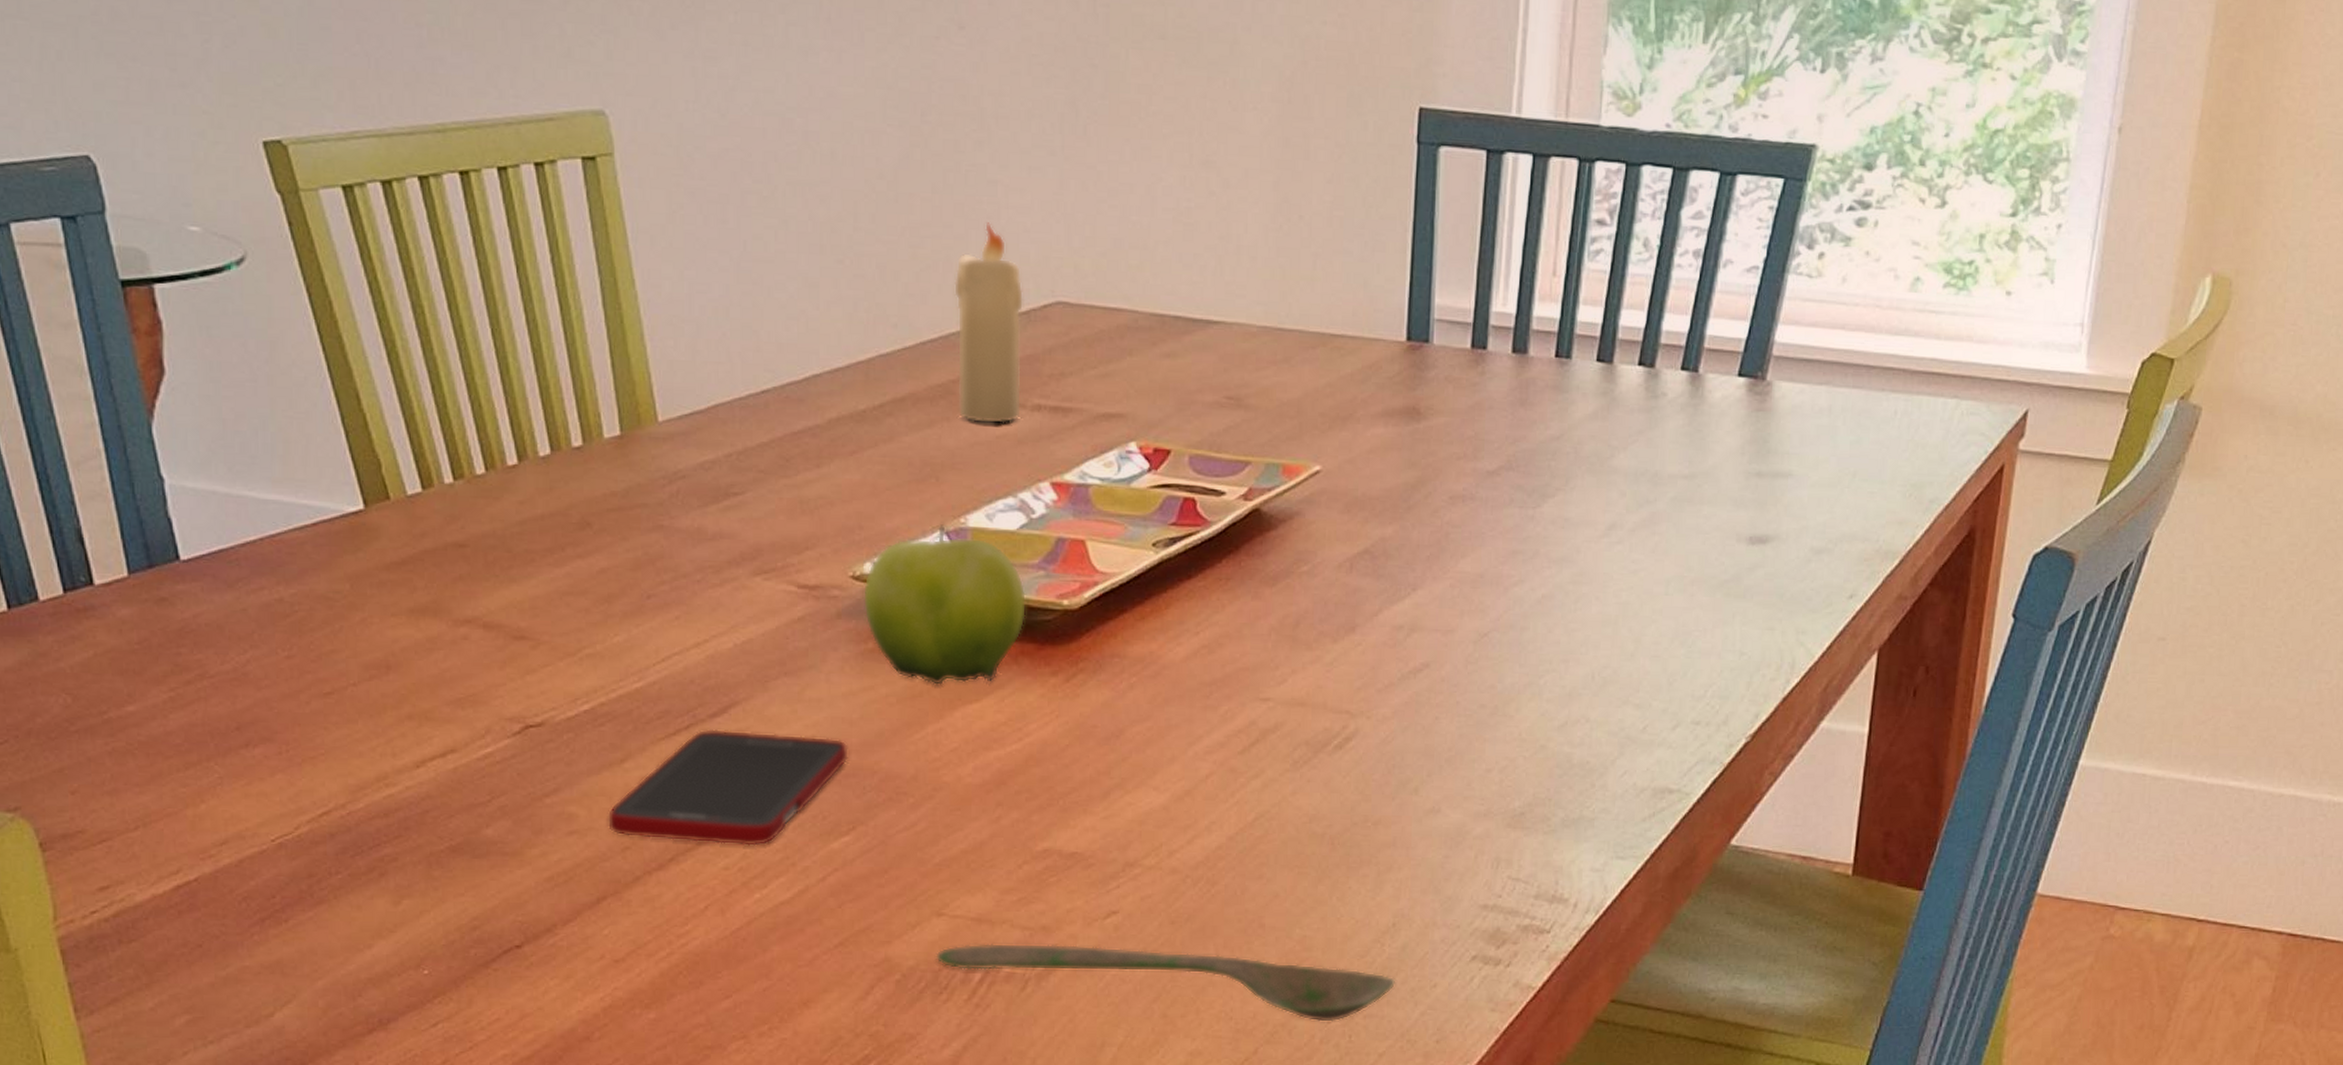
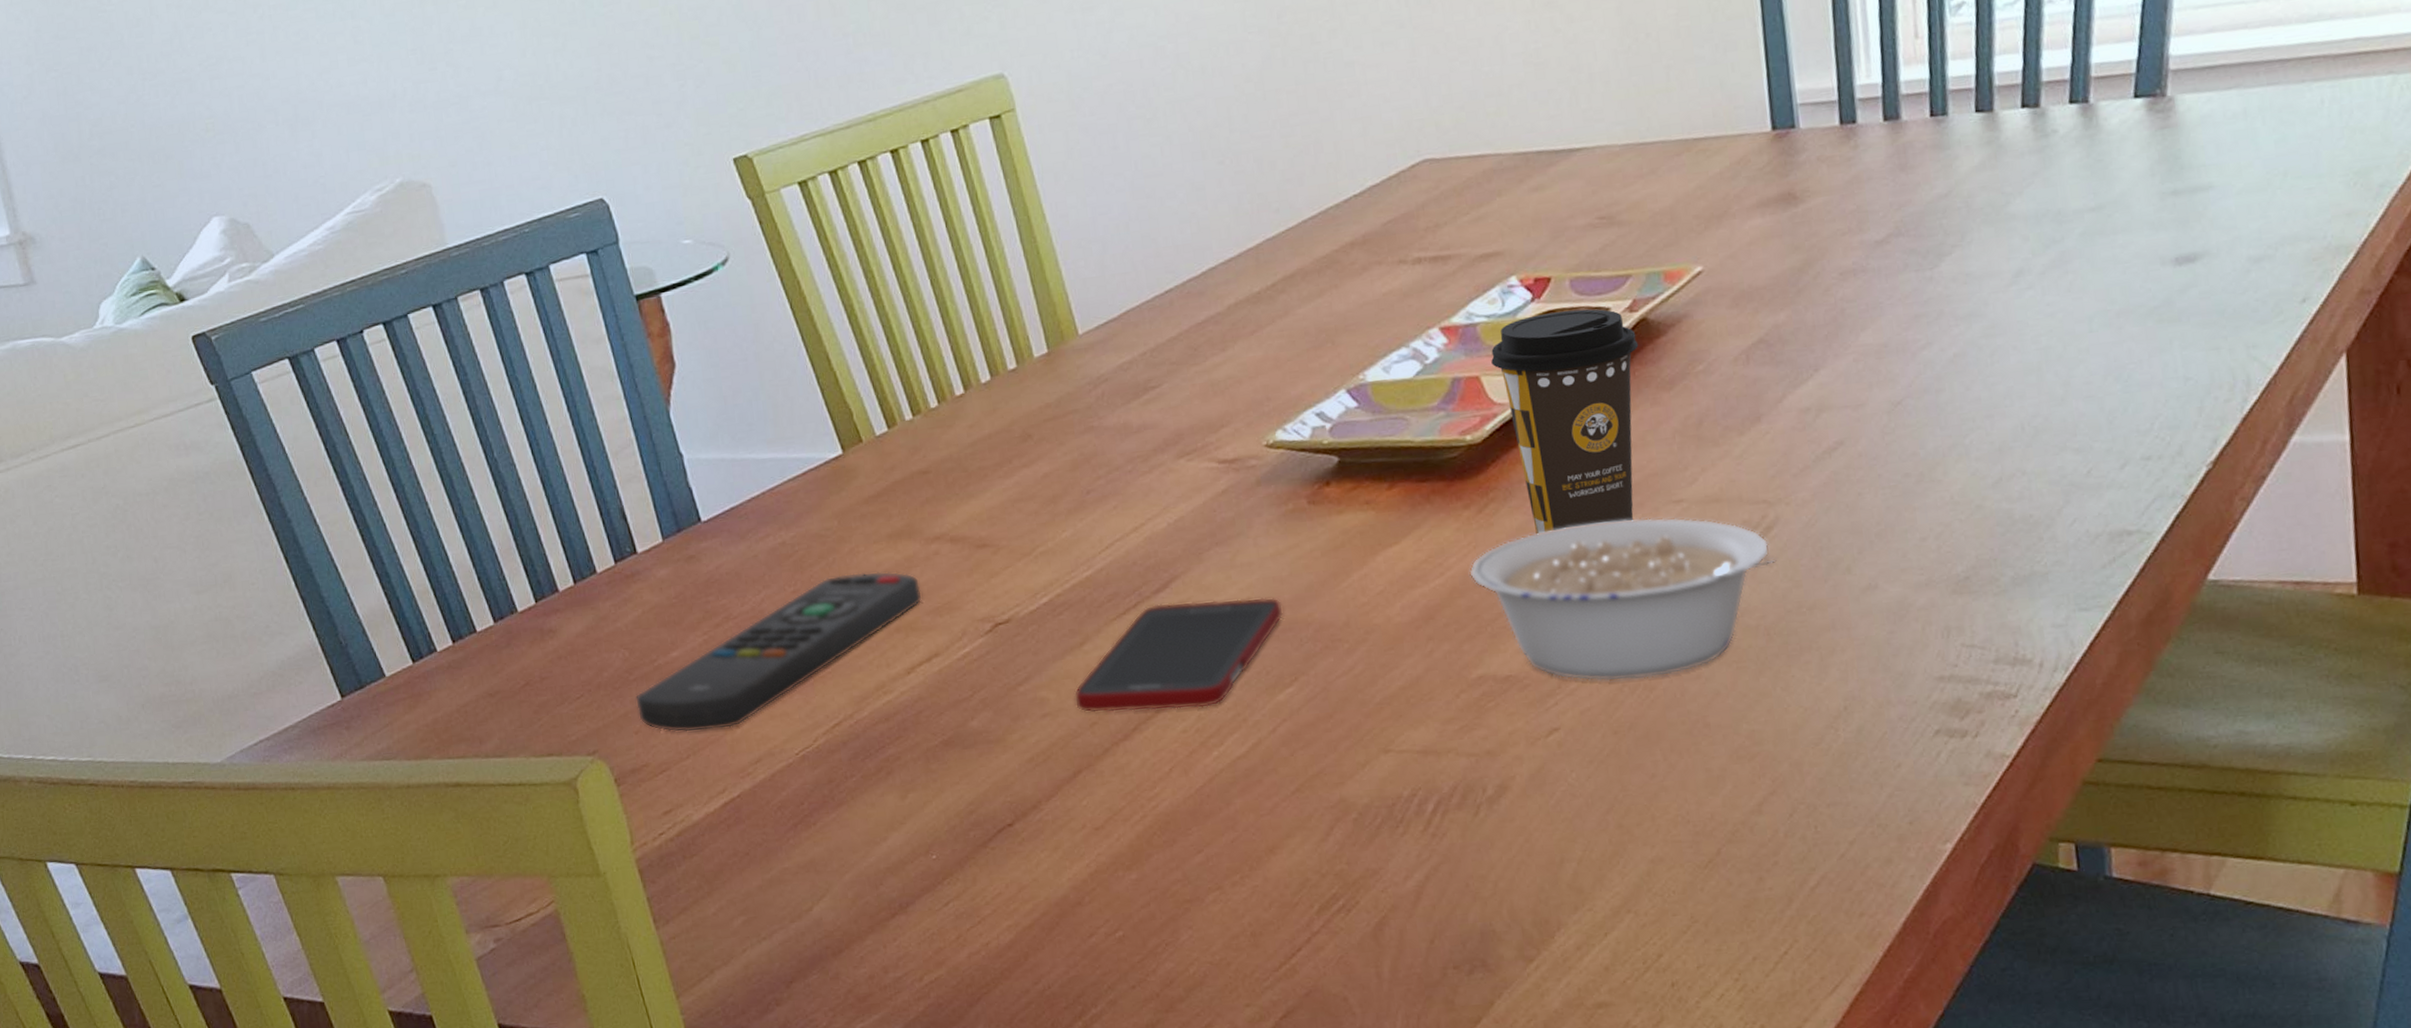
remote control: none [74,646,442,802] -> present [635,571,922,733]
fruit: present [862,524,1027,685] -> none [1277,384,1433,534]
spoon: present [936,943,1396,1022] -> none [1387,758,1857,816]
candle: present [954,222,1024,424] -> none [1325,100,1403,285]
legume: none [1048,709,1350,873] -> present [1469,517,1777,682]
coffee cup: none [1099,486,1248,713] -> present [1491,309,1639,535]

